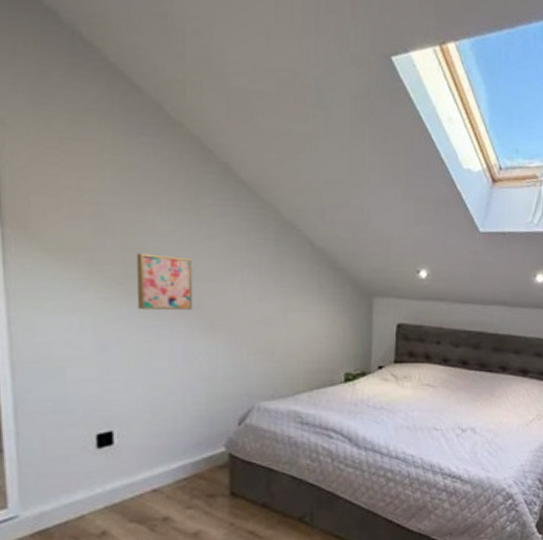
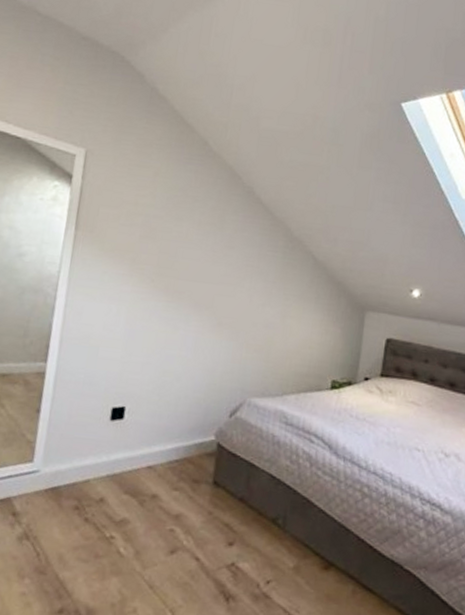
wall art: present [136,253,193,311] -> none [163,256,212,308]

